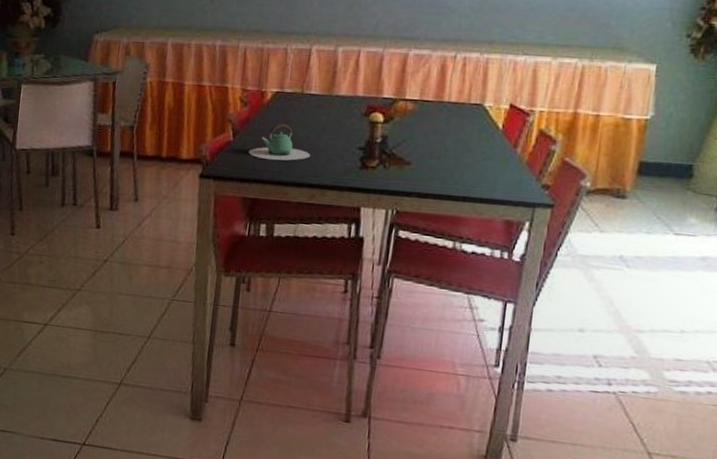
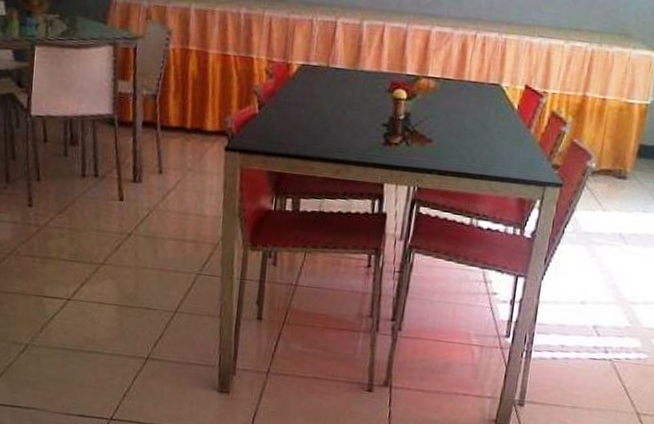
teapot: present [248,123,311,161] -> none [274,96,336,136]

